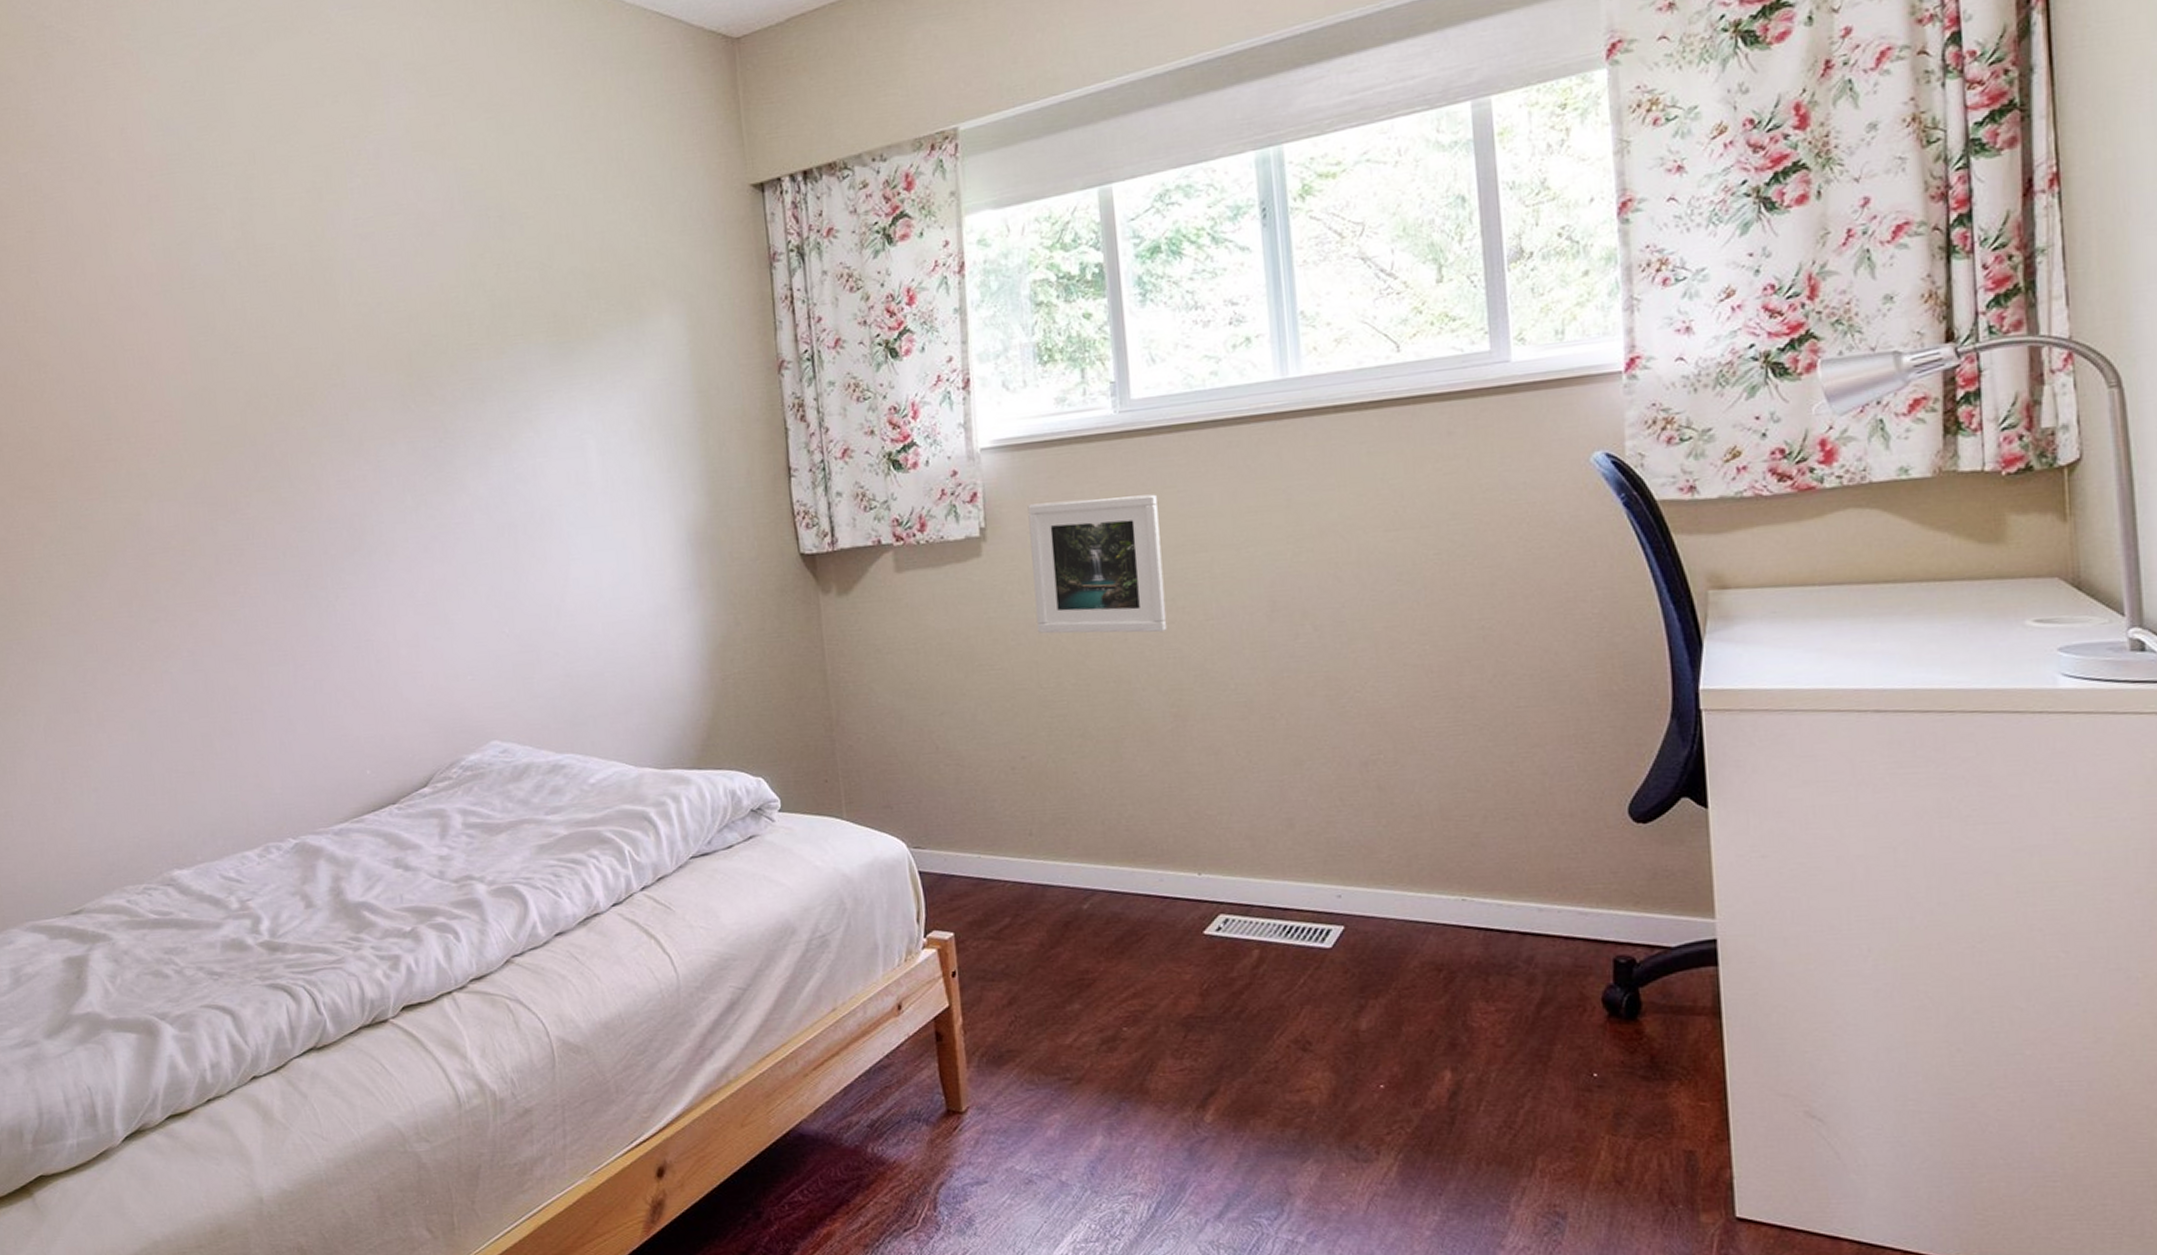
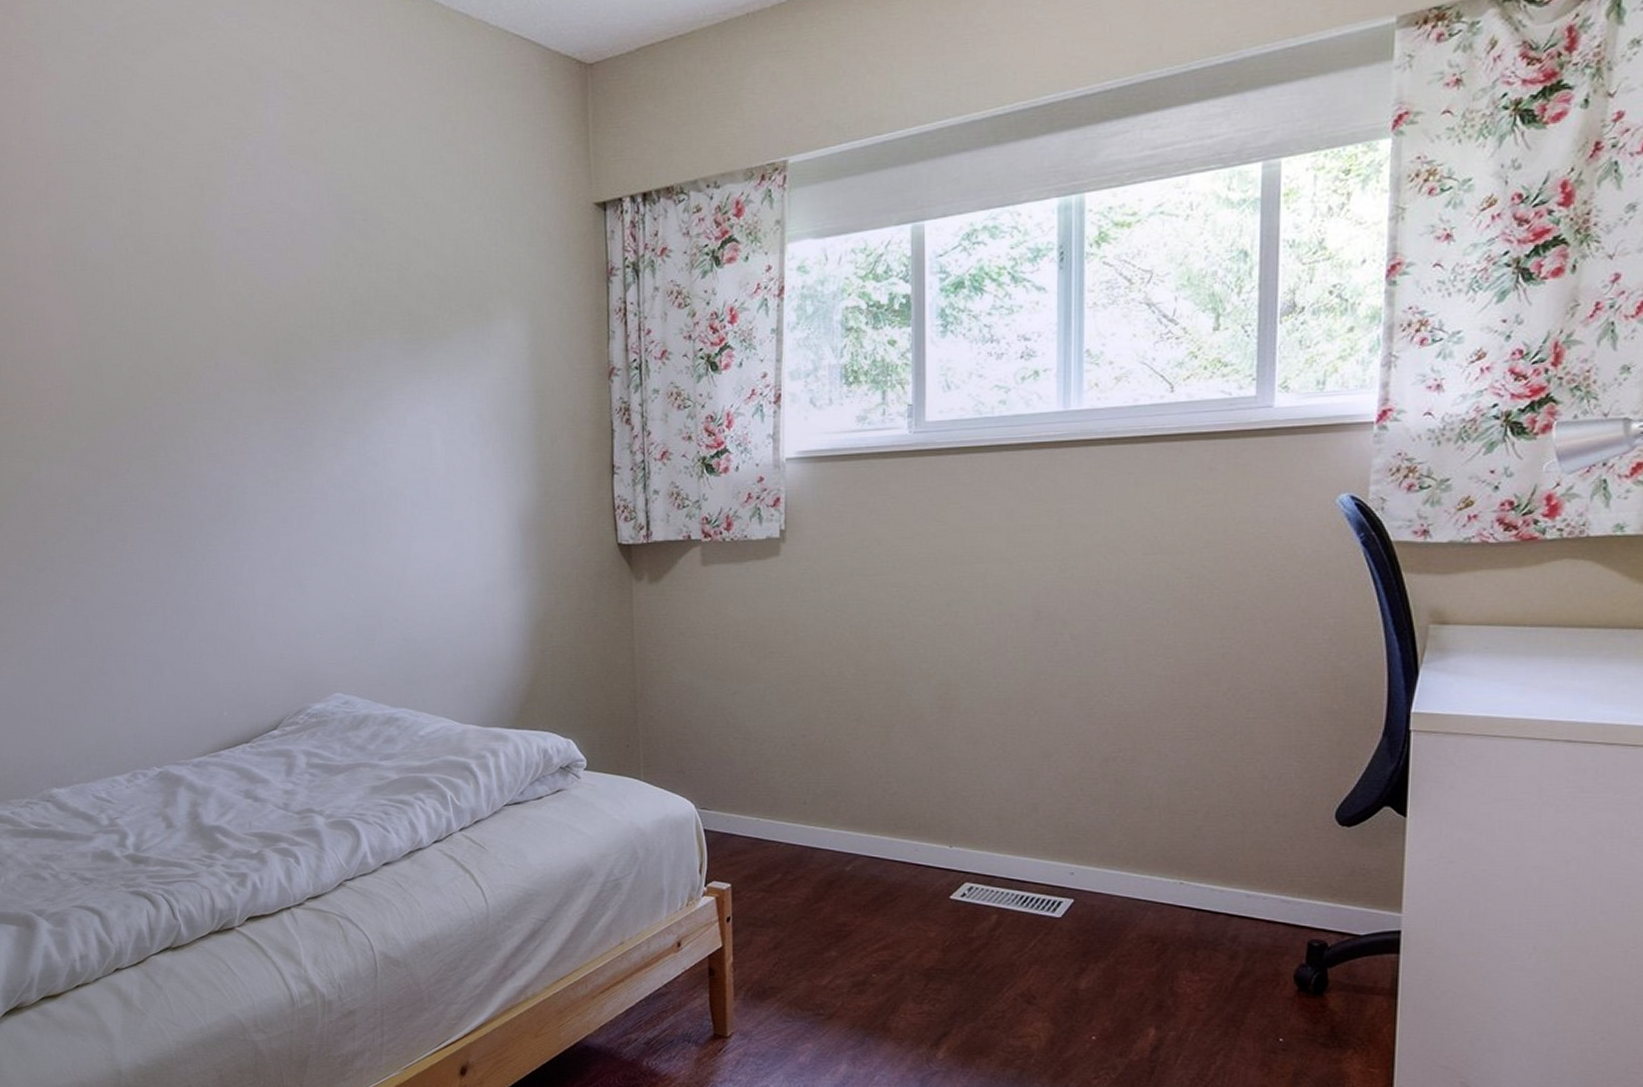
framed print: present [1027,494,1168,634] -> none [824,509,941,633]

